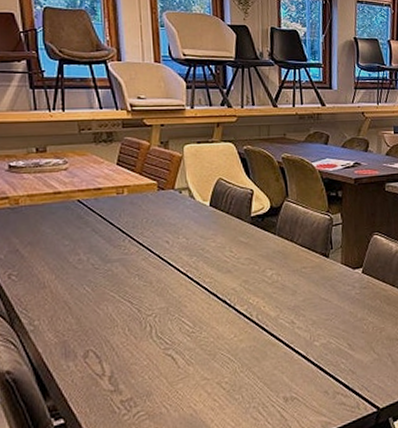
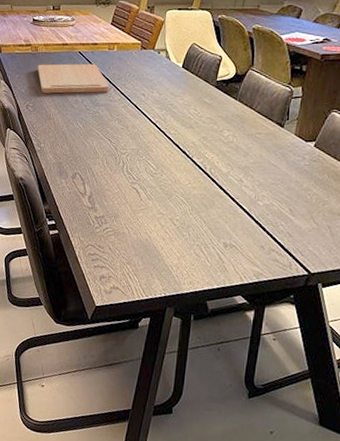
cutting board: none [21,212,123,256] -> present [38,63,109,94]

